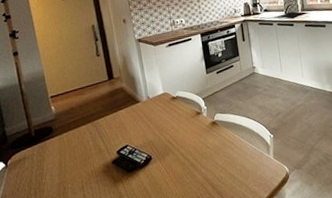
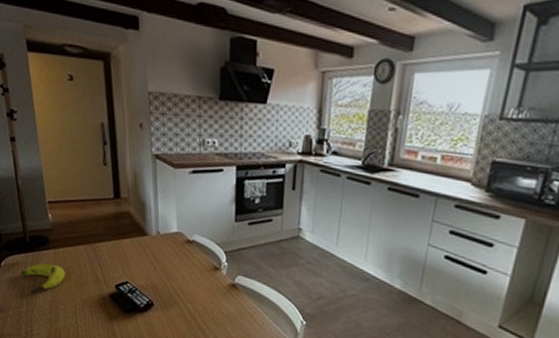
banana: none [28,149,71,182] -> present [21,263,66,294]

